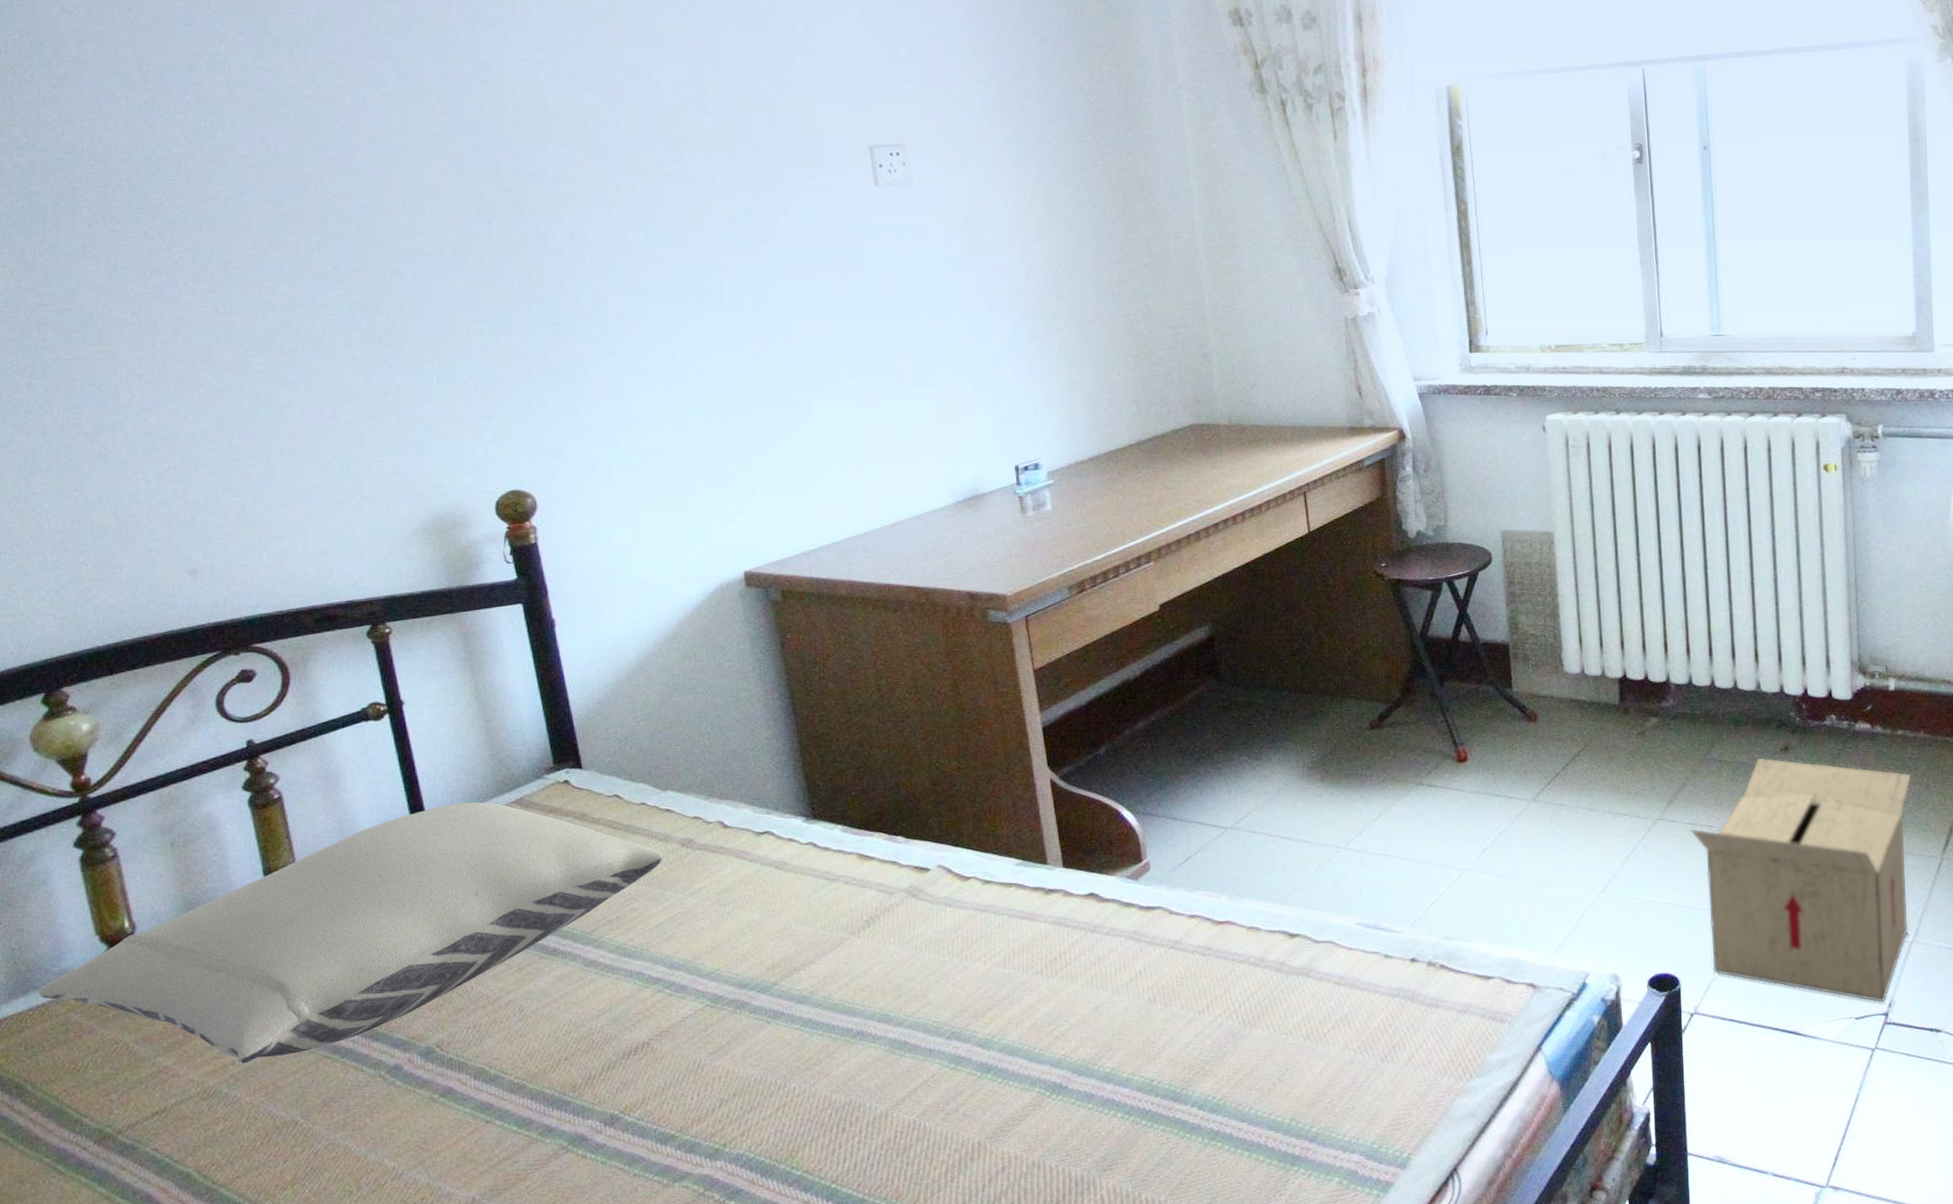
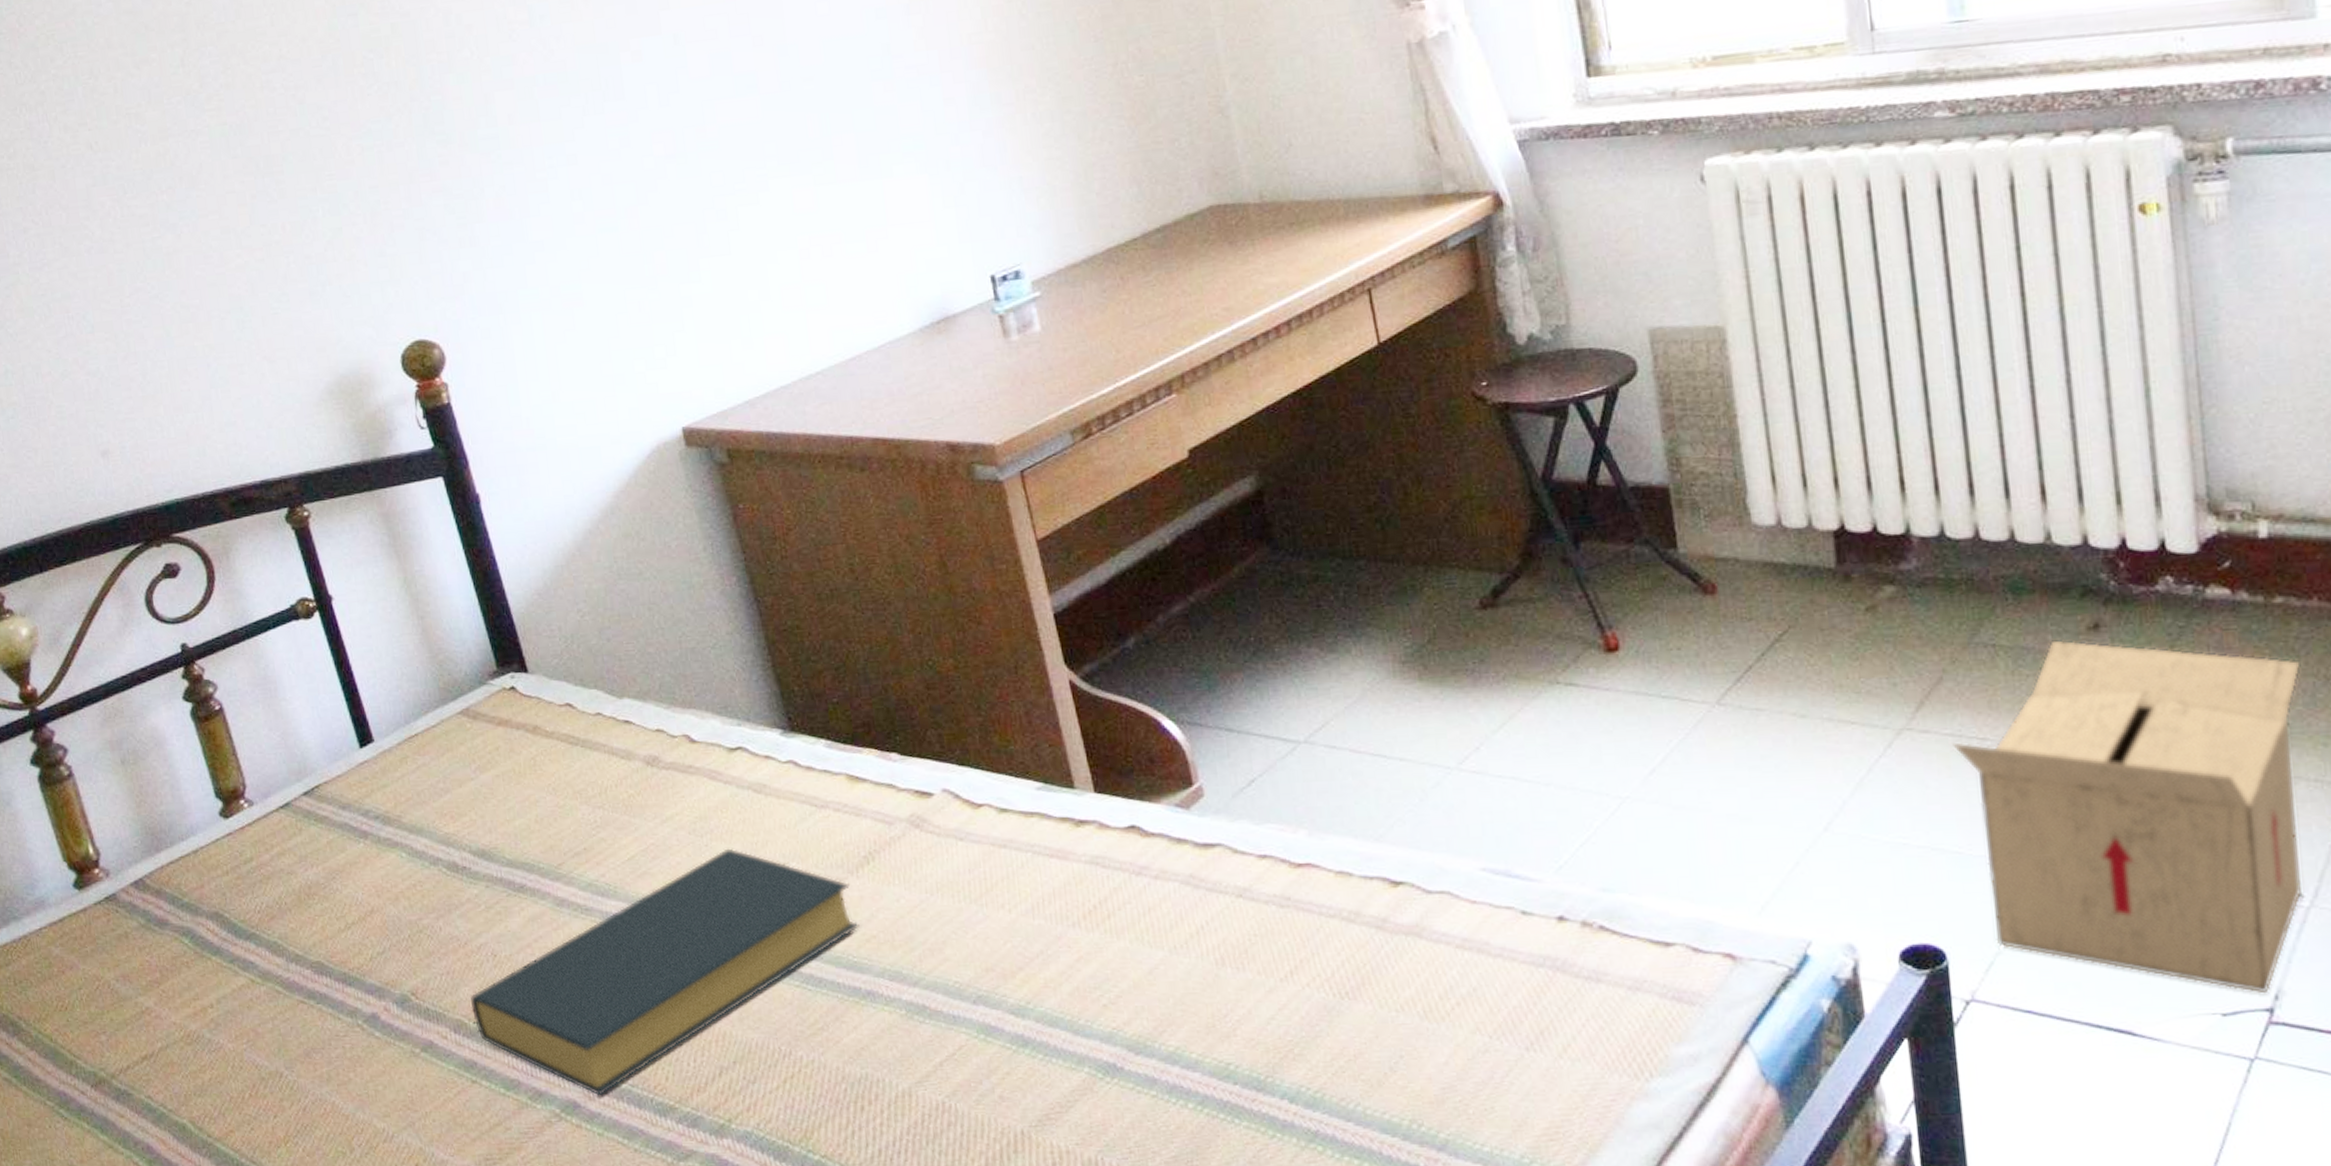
pillow: present [39,802,664,1064] -> none [18,712,629,1007]
hardback book: none [493,915,856,1130] -> present [469,848,860,1096]

